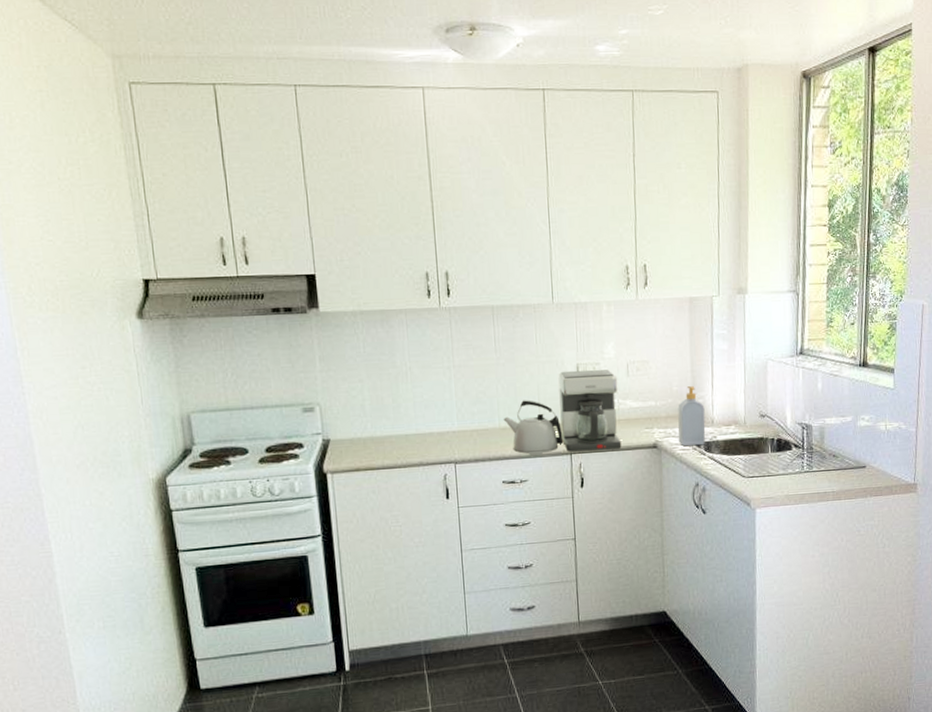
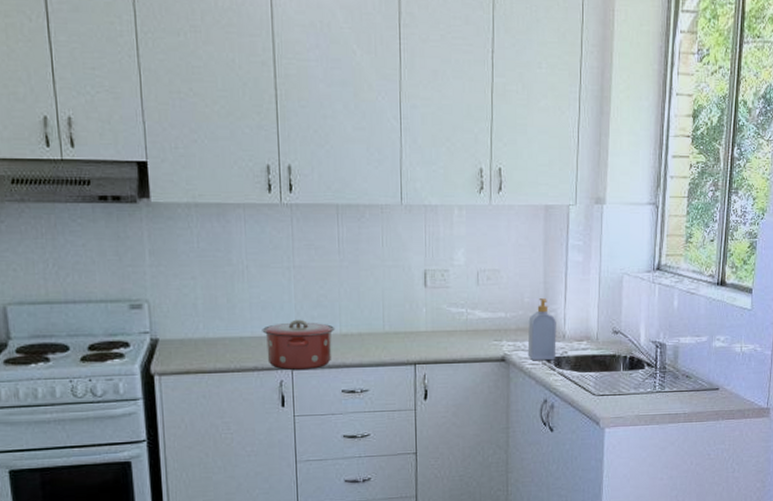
casserole: none [426,415,495,465] -> present [262,319,335,371]
kettle: present [503,400,564,456] -> none [345,306,408,365]
coffee maker: present [558,369,622,453] -> none [404,276,468,363]

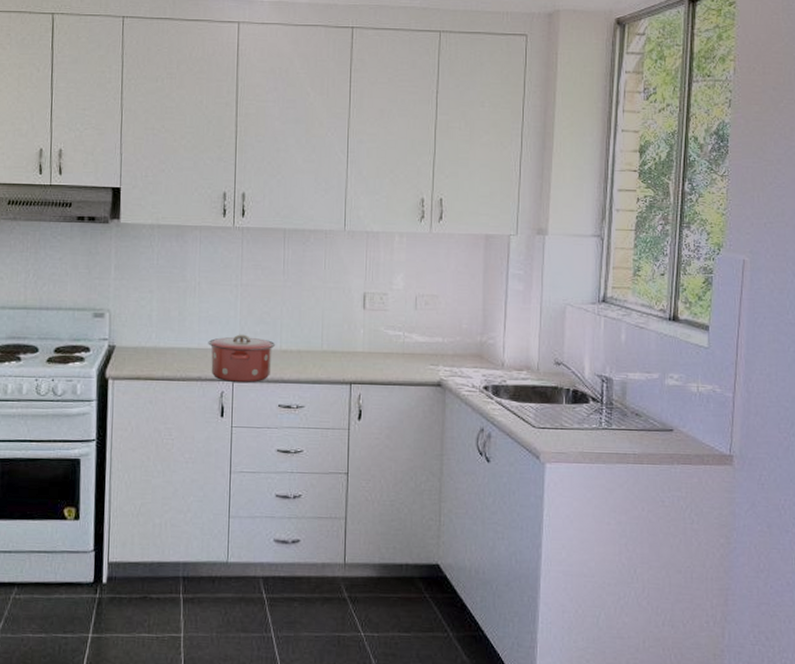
soap bottle: present [527,297,556,361] -> none [464,324,495,389]

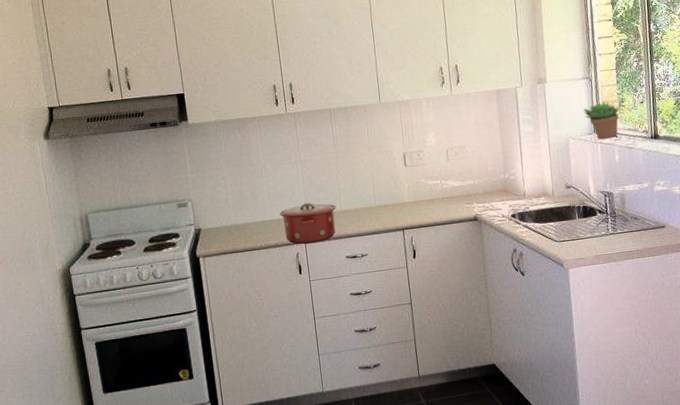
succulent plant: none [589,267,634,314] -> present [583,101,620,140]

